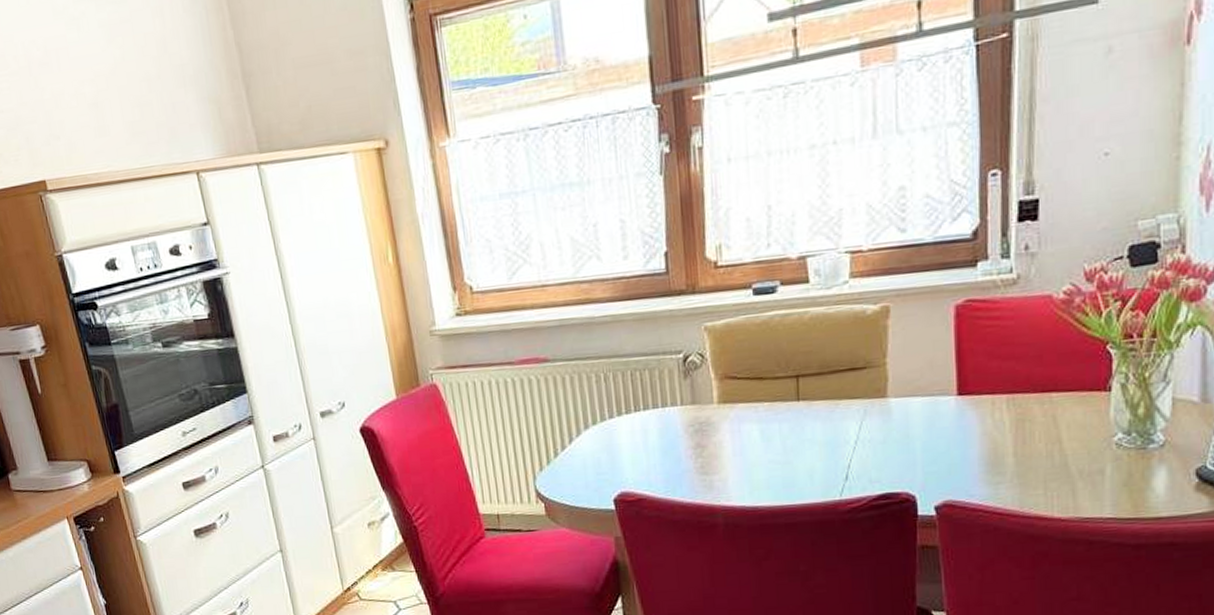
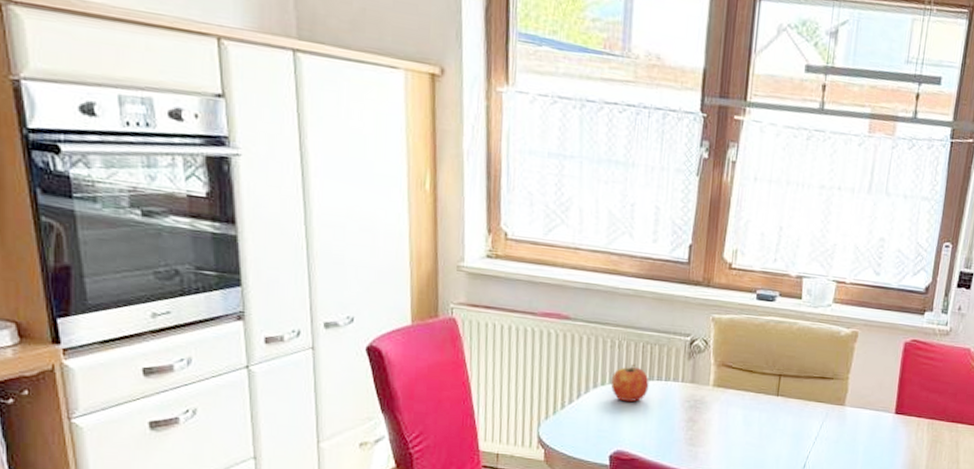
fruit: none [602,395,645,439] -> present [610,364,649,403]

